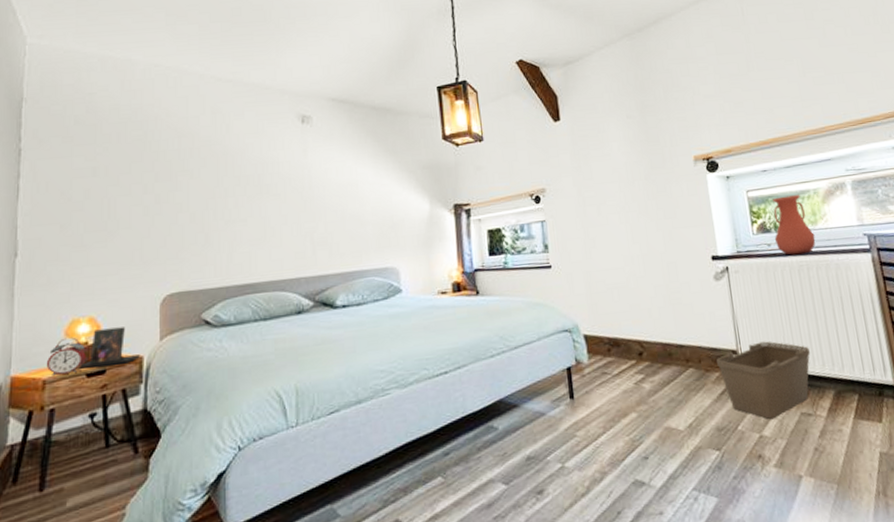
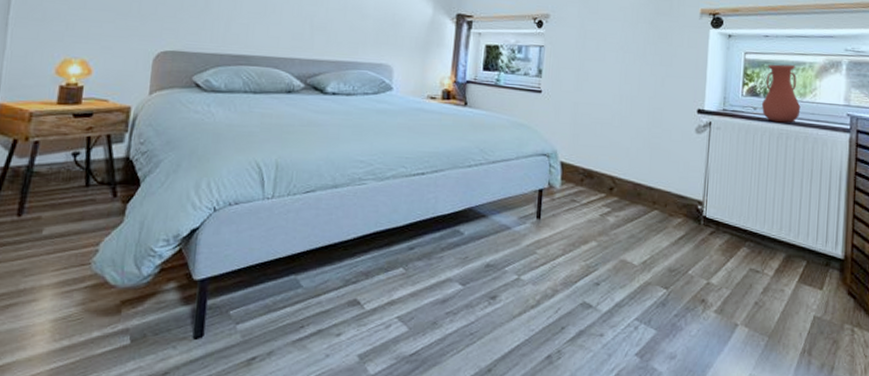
alarm clock: present [46,337,86,376] -> none [34,75,75,110]
photo frame: present [75,327,140,371] -> none [63,73,128,111]
bicycle basket: present [716,341,810,420] -> none [681,197,771,270]

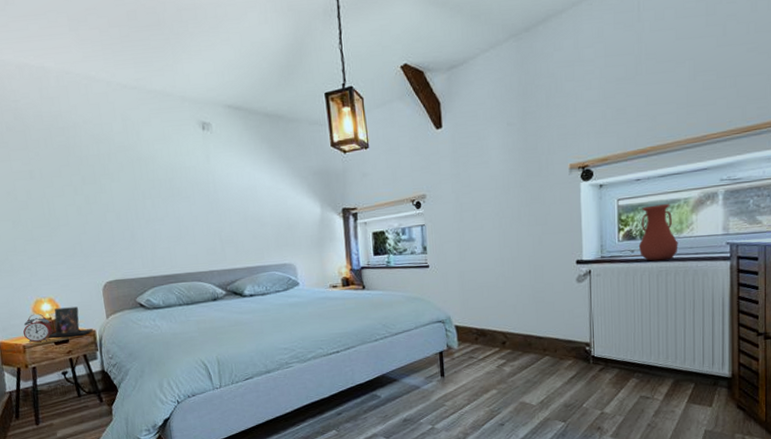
alarm clock: none [34,75,75,110] -> present [22,313,53,343]
photo frame: none [63,73,128,111] -> present [45,307,93,339]

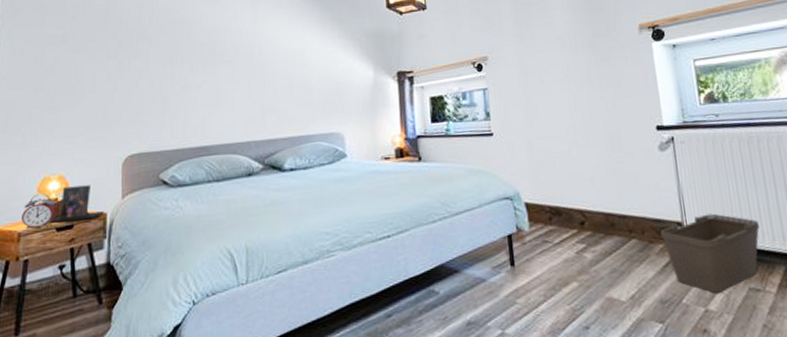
bicycle basket: none [571,336,656,400] -> present [661,213,759,294]
vase: present [638,204,678,262] -> none [721,64,766,127]

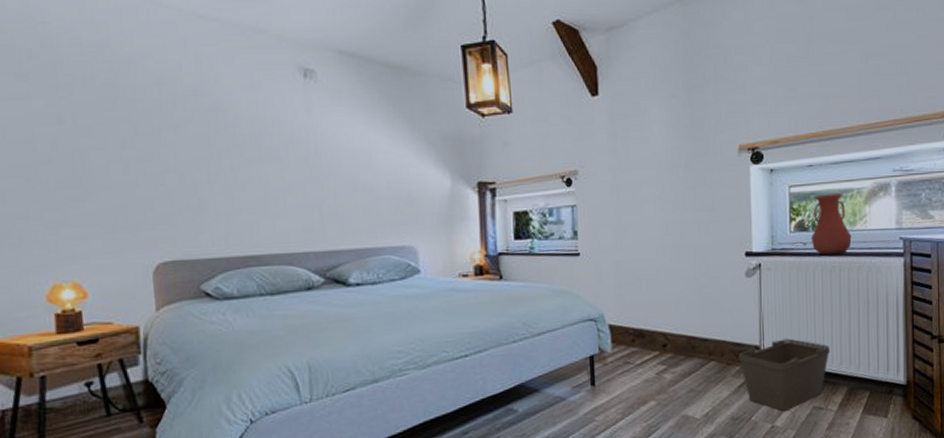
alarm clock: present [21,193,56,230] -> none [29,303,75,343]
photo frame: present [46,185,104,225] -> none [64,295,135,338]
vase: none [721,64,766,127] -> present [811,193,852,256]

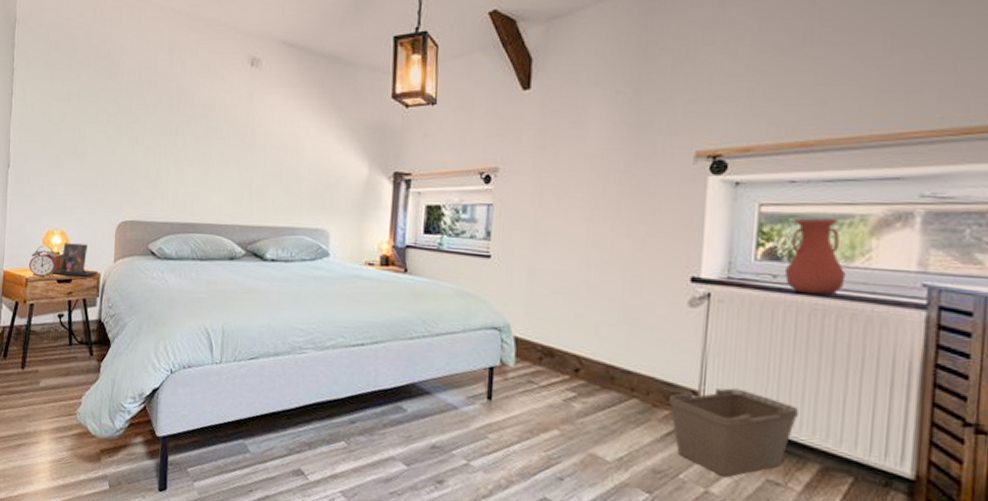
alarm clock: none [29,303,75,343] -> present [28,245,58,277]
photo frame: none [64,295,135,338] -> present [49,243,98,277]

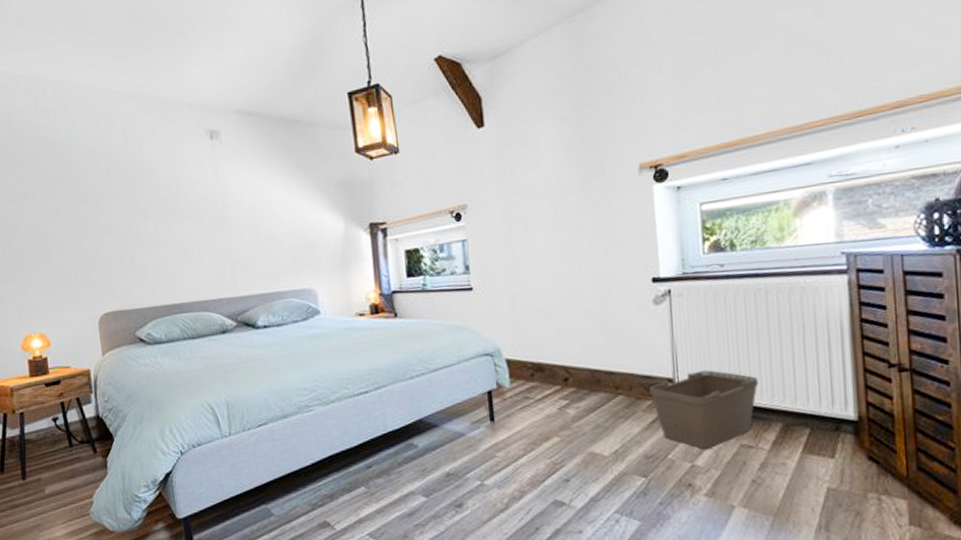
alarm clock: present [28,245,58,277] -> none [10,351,43,385]
photo frame: present [49,243,98,277] -> none [35,342,87,381]
vase: present [784,218,846,296] -> none [729,207,780,278]

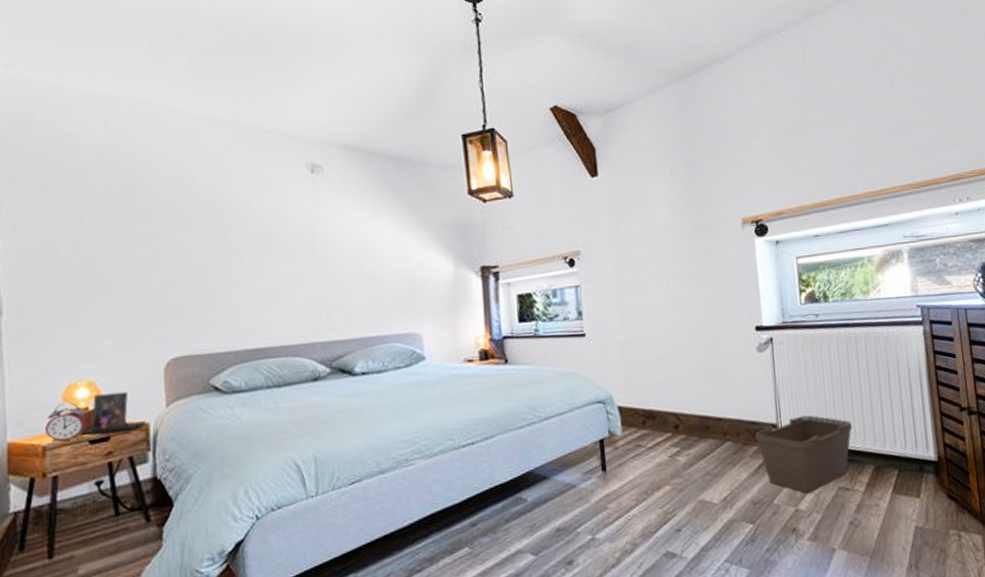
alarm clock: none [10,351,43,385] -> present [44,402,88,443]
photo frame: none [35,342,87,381] -> present [77,392,146,437]

